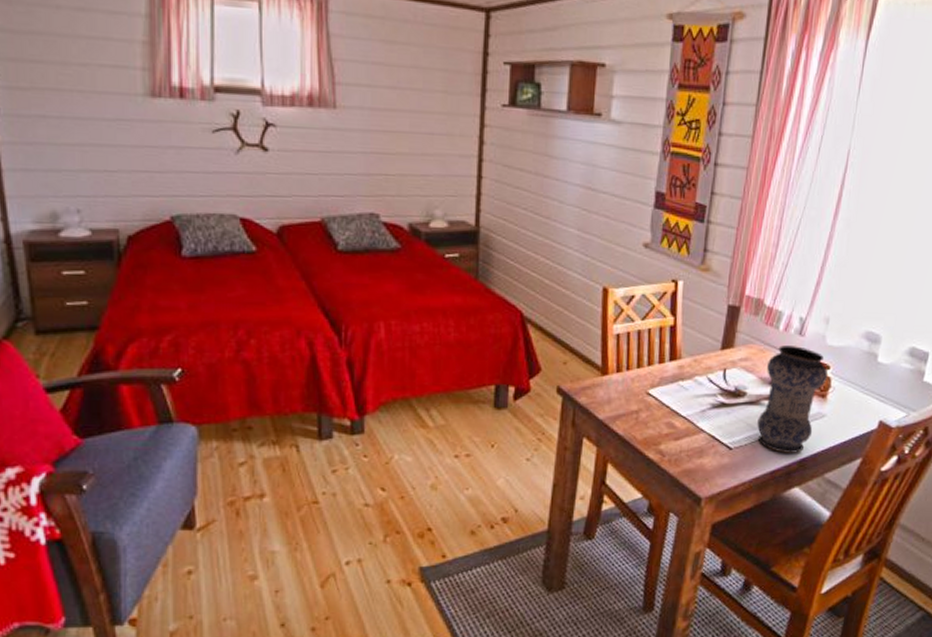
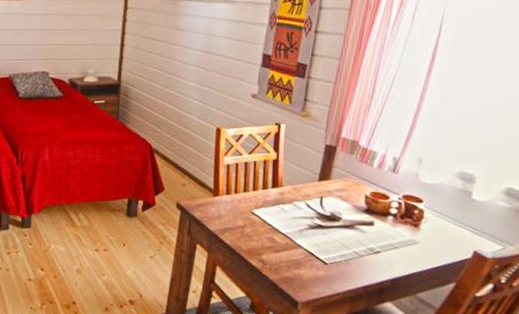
vase: present [757,345,829,453] -> none [351,180,422,273]

